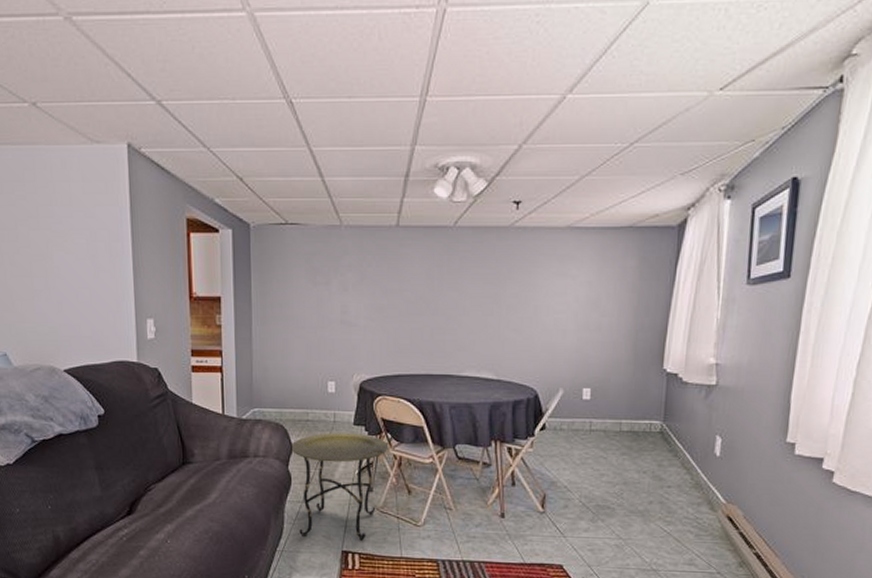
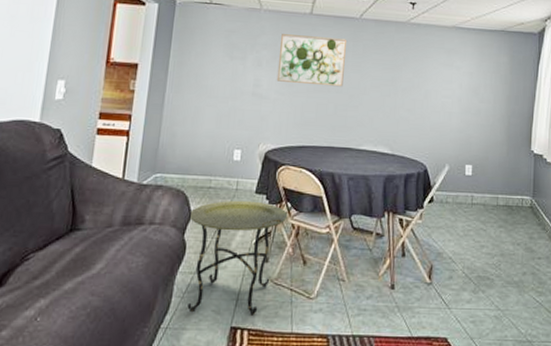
wall art: none [365,252,440,308] -> present [276,34,346,87]

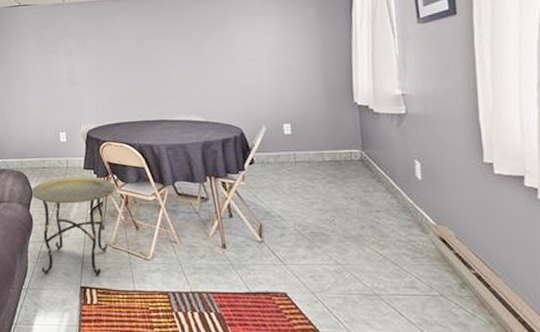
wall art: present [276,34,346,87] -> none [85,18,149,67]

